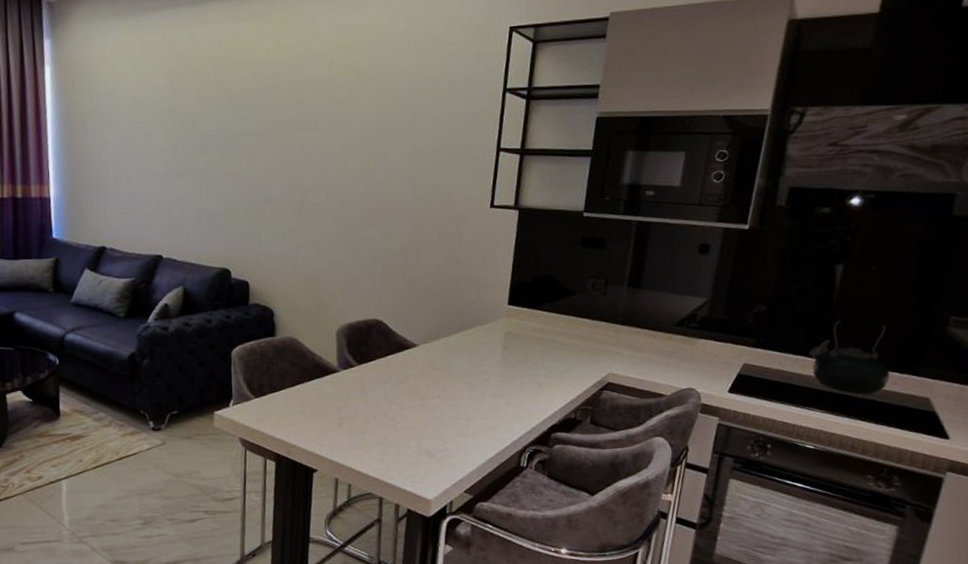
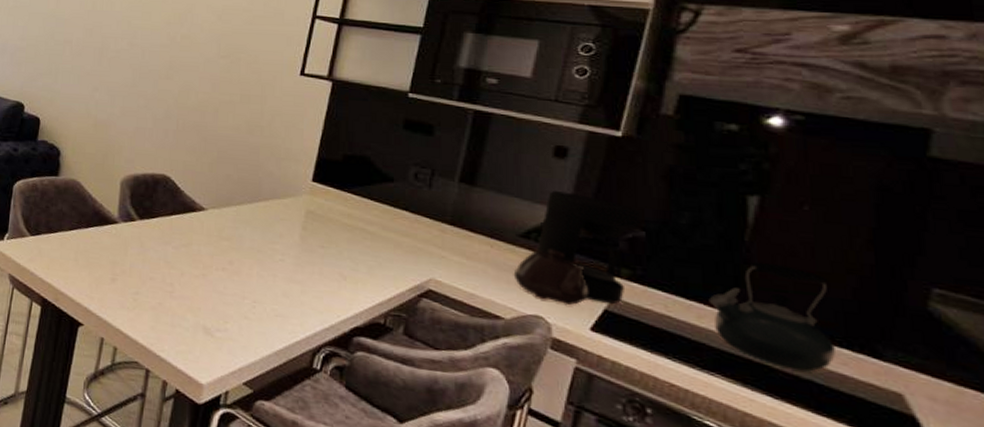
teapot: none [671,331,726,376] -> present [513,249,588,306]
coffee maker: none [688,282,763,369] -> present [536,190,641,304]

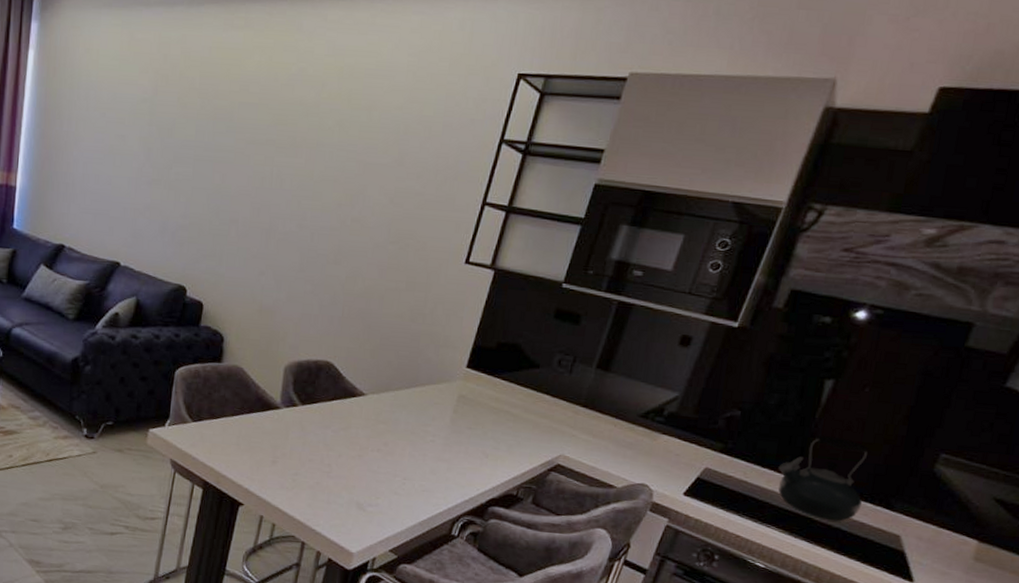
teapot: present [513,249,588,306] -> none [629,427,688,475]
coffee maker: present [536,190,641,304] -> none [651,375,741,472]

